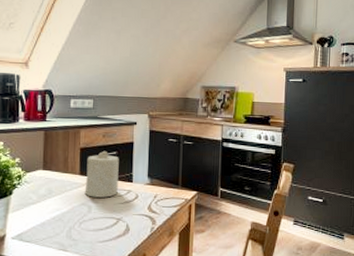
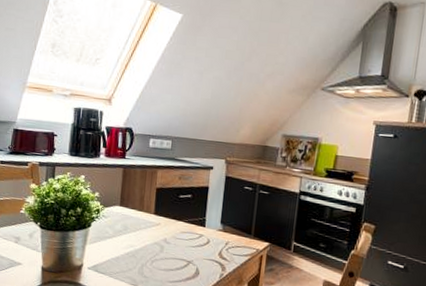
candle: present [84,150,119,198] -> none [158,192,194,240]

